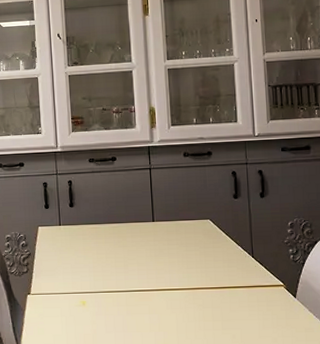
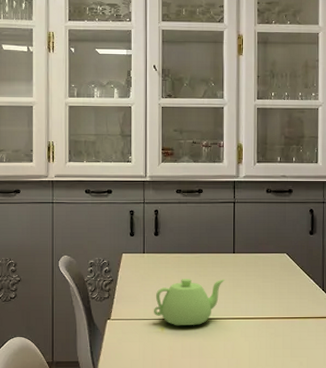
teapot: none [74,249,146,300] -> present [154,279,225,326]

